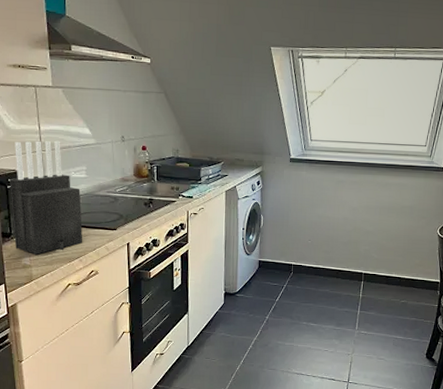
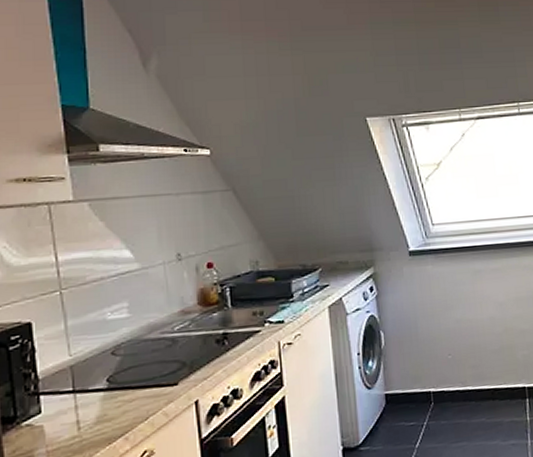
knife block: present [10,140,83,255] -> none [13,272,129,442]

